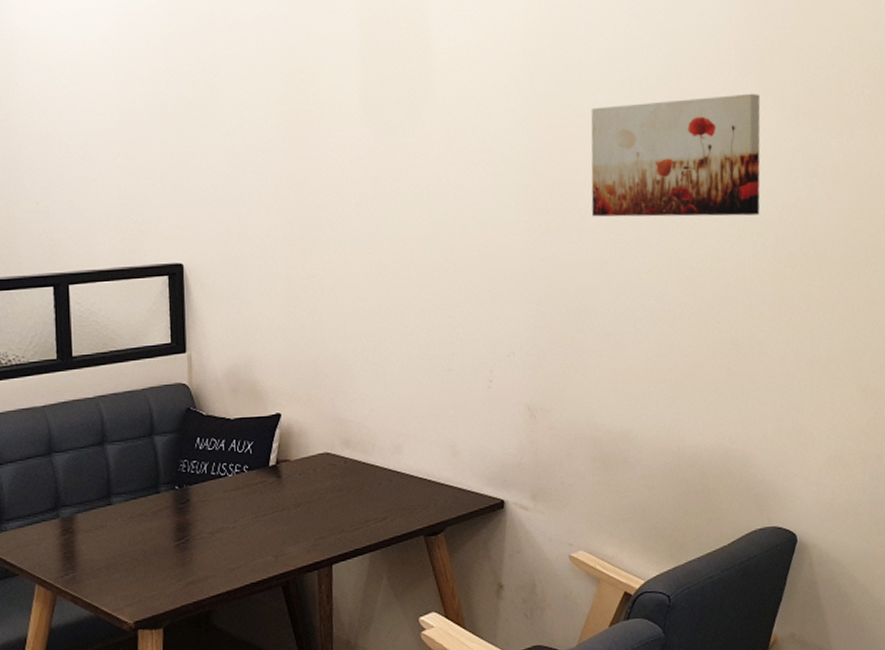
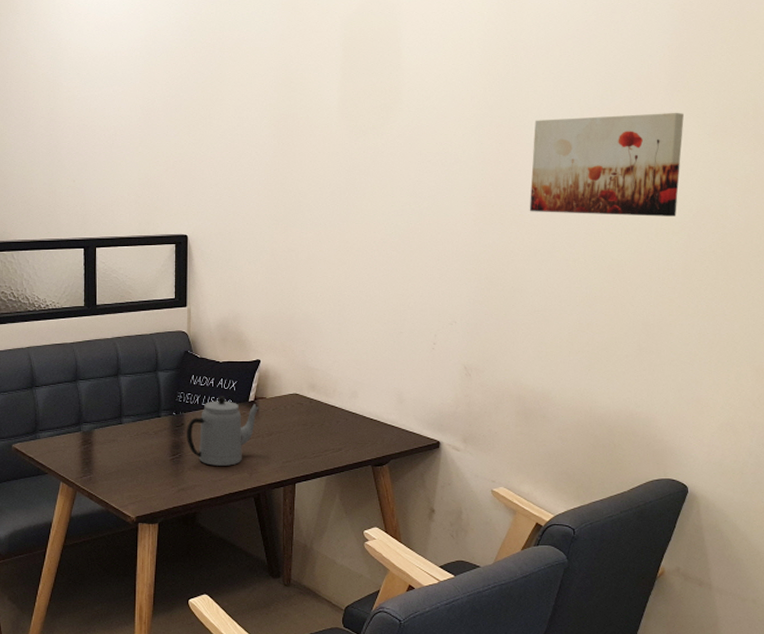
teapot: none [193,461,283,550] -> present [187,396,259,466]

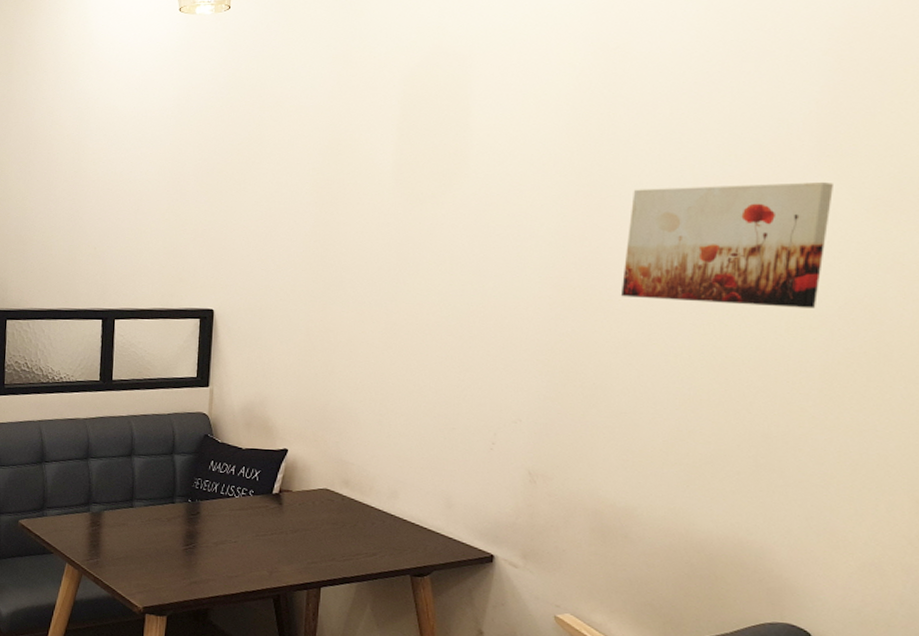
teapot: present [187,396,259,466] -> none [202,485,284,562]

